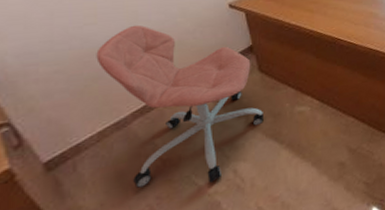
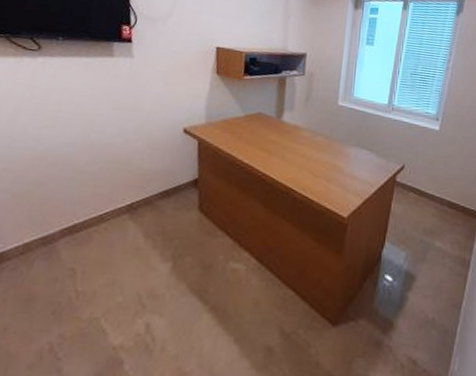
office chair: present [96,24,263,188] -> none [42,134,193,333]

